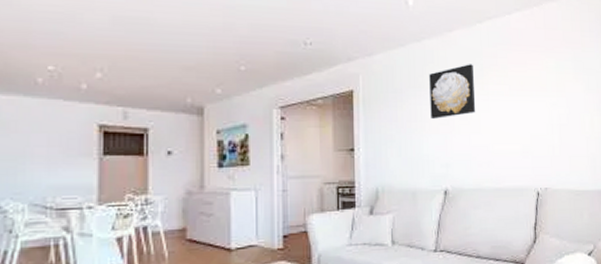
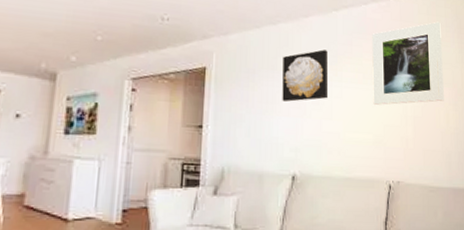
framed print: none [516,27,589,115] -> present [372,21,444,105]

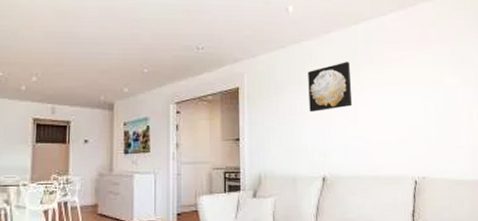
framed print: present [372,21,444,105] -> none [392,24,467,108]

